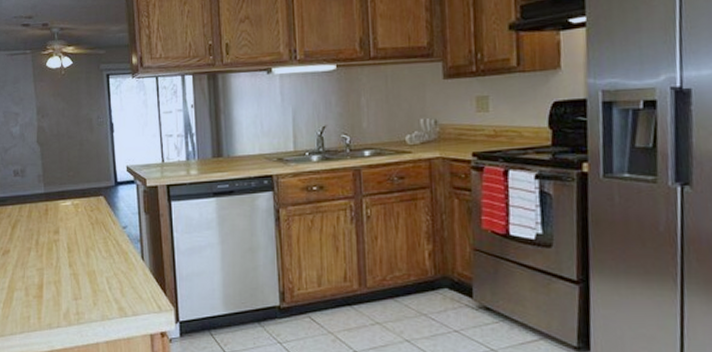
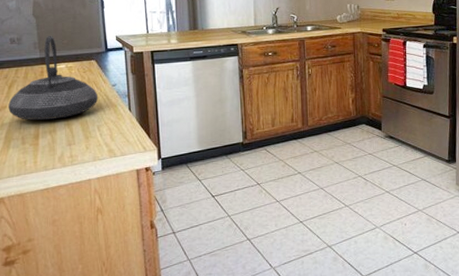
teapot: none [11,166,107,269] -> present [8,35,99,121]

